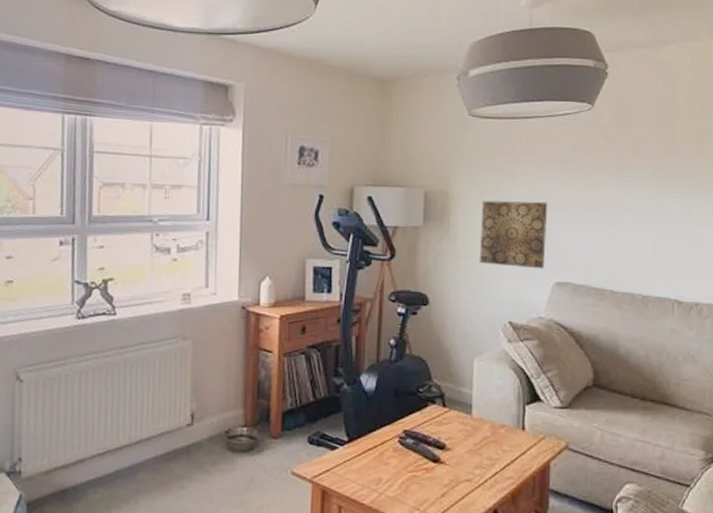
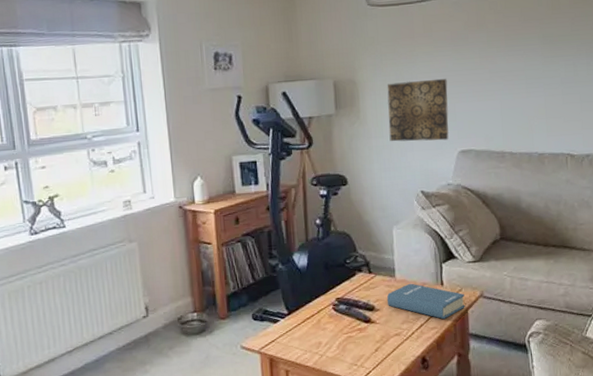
hardback book: none [459,423,548,470] -> present [387,283,465,320]

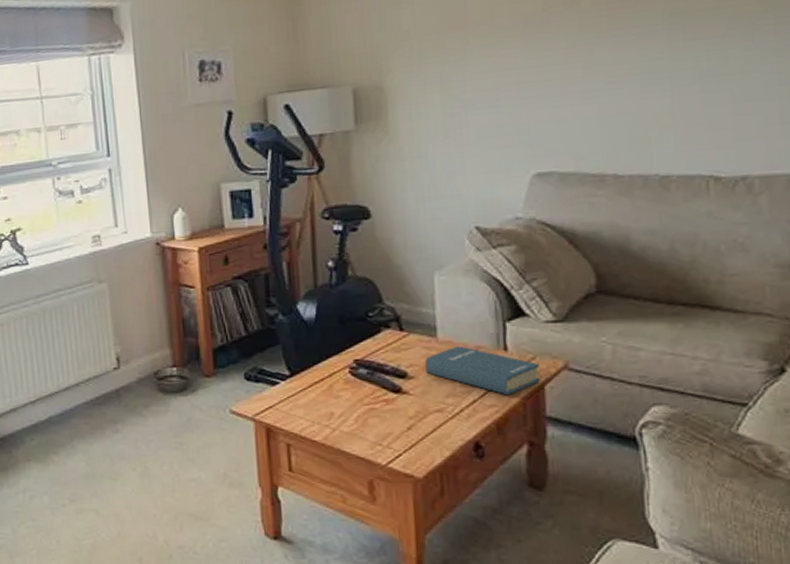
wall art: present [387,78,449,142] -> none [427,78,518,163]

